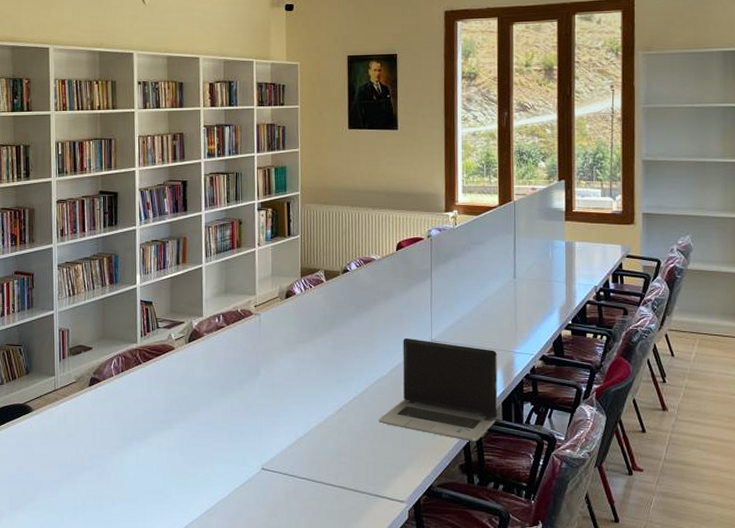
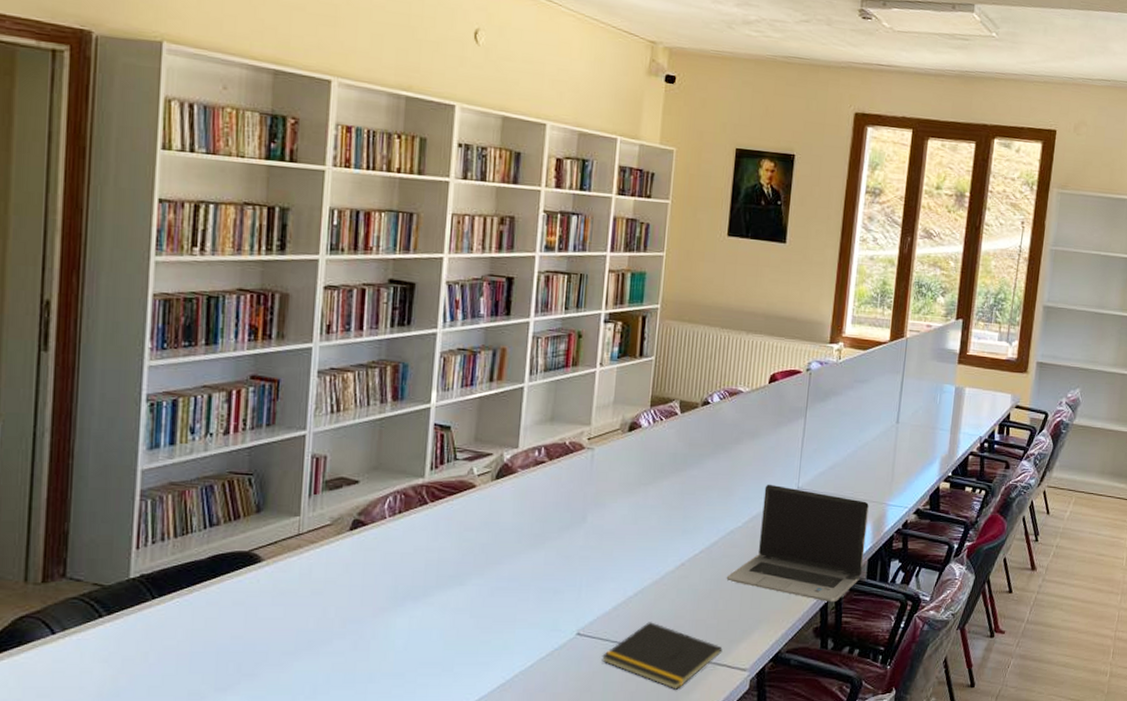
notepad: none [283,459,382,518] -> present [602,622,723,690]

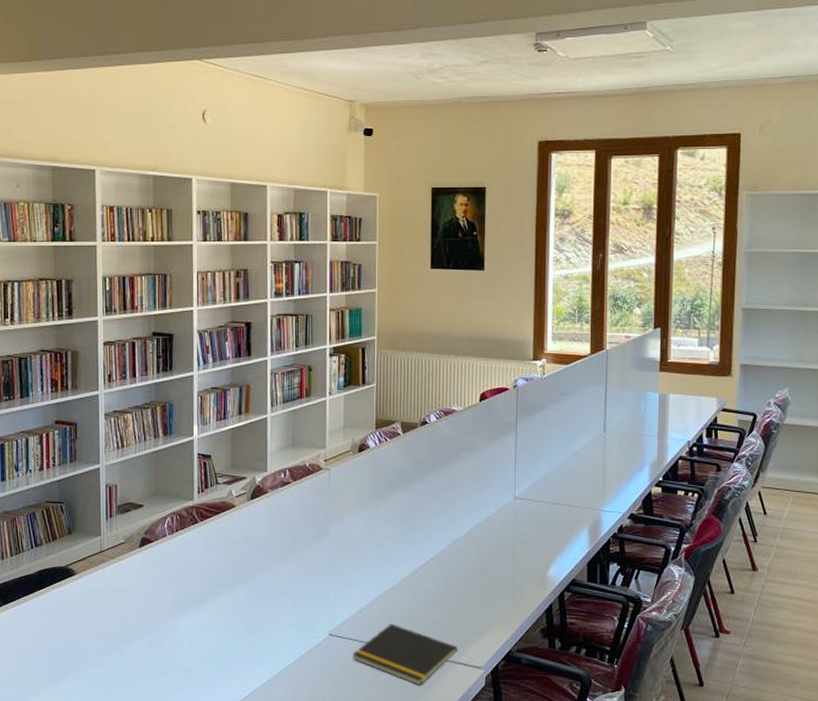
laptop computer: present [726,484,869,603] -> none [456,495,583,605]

